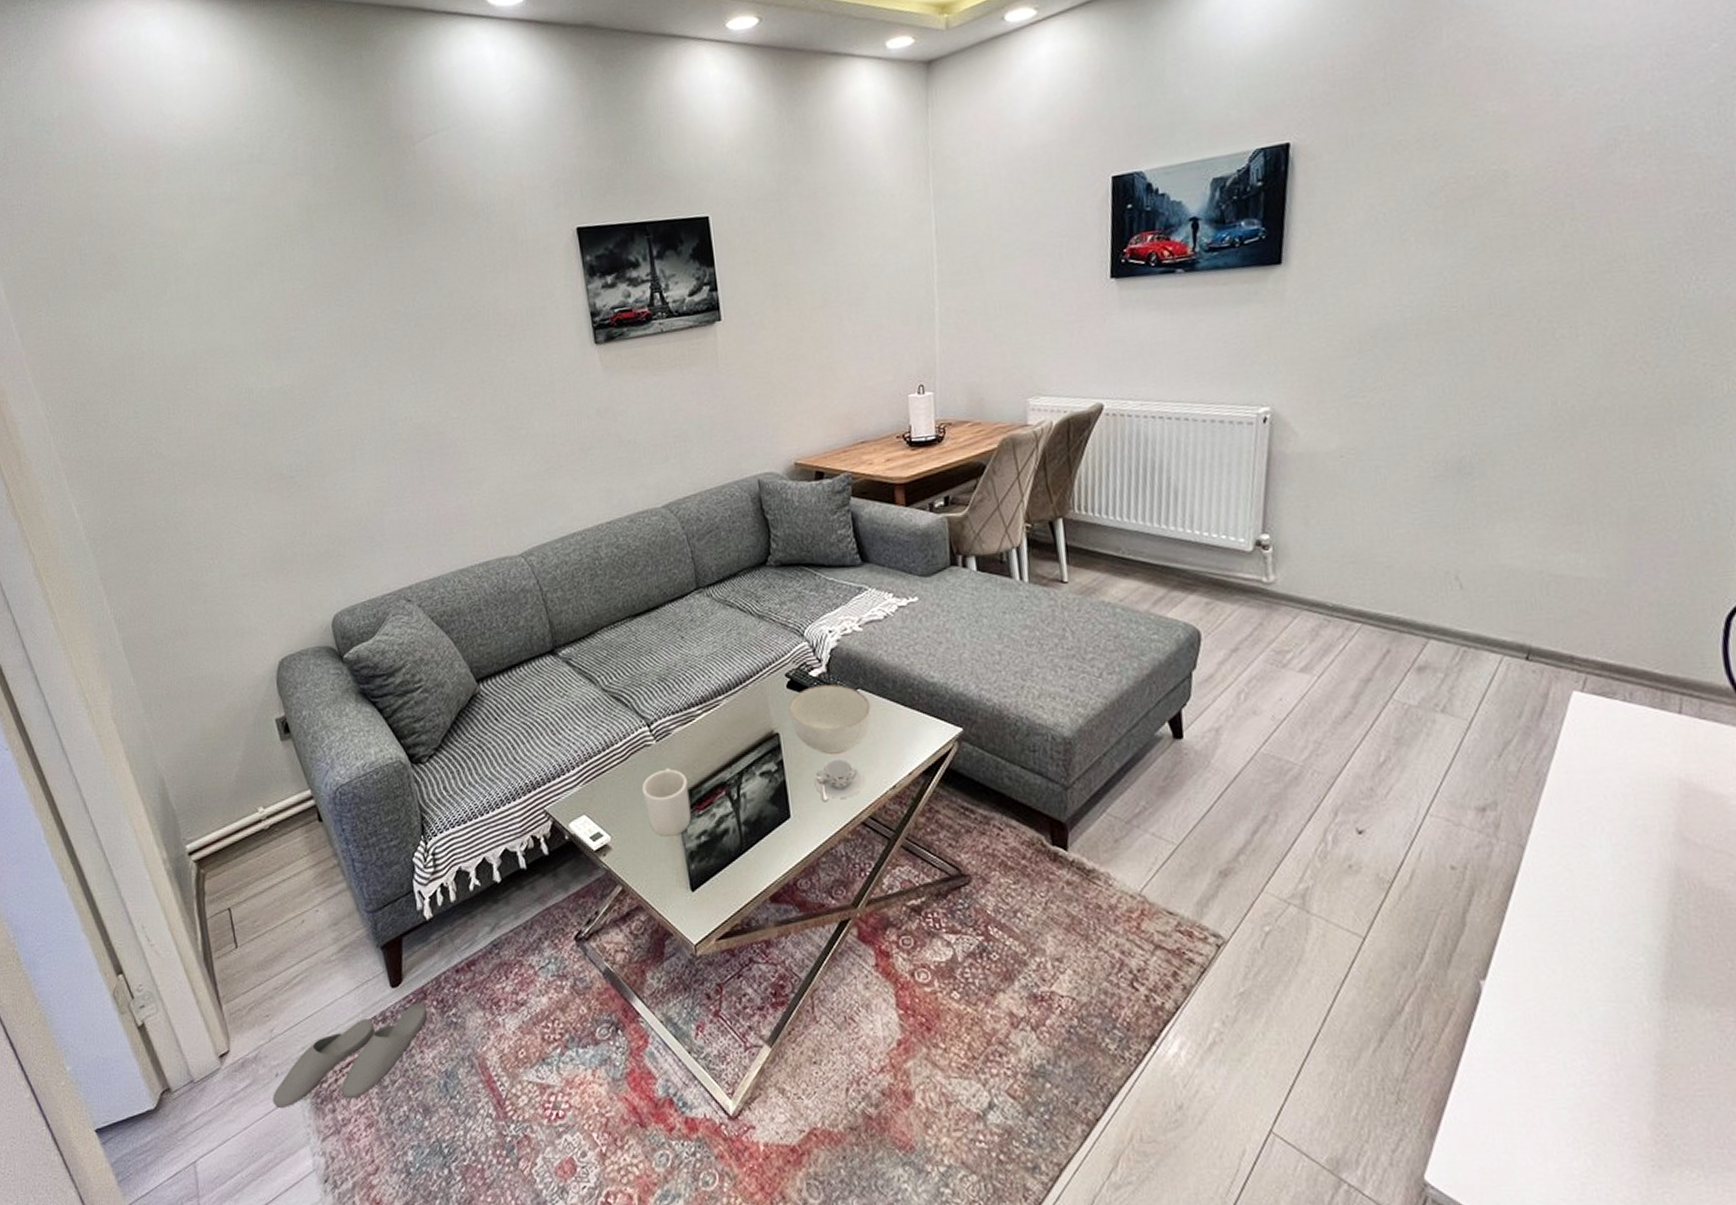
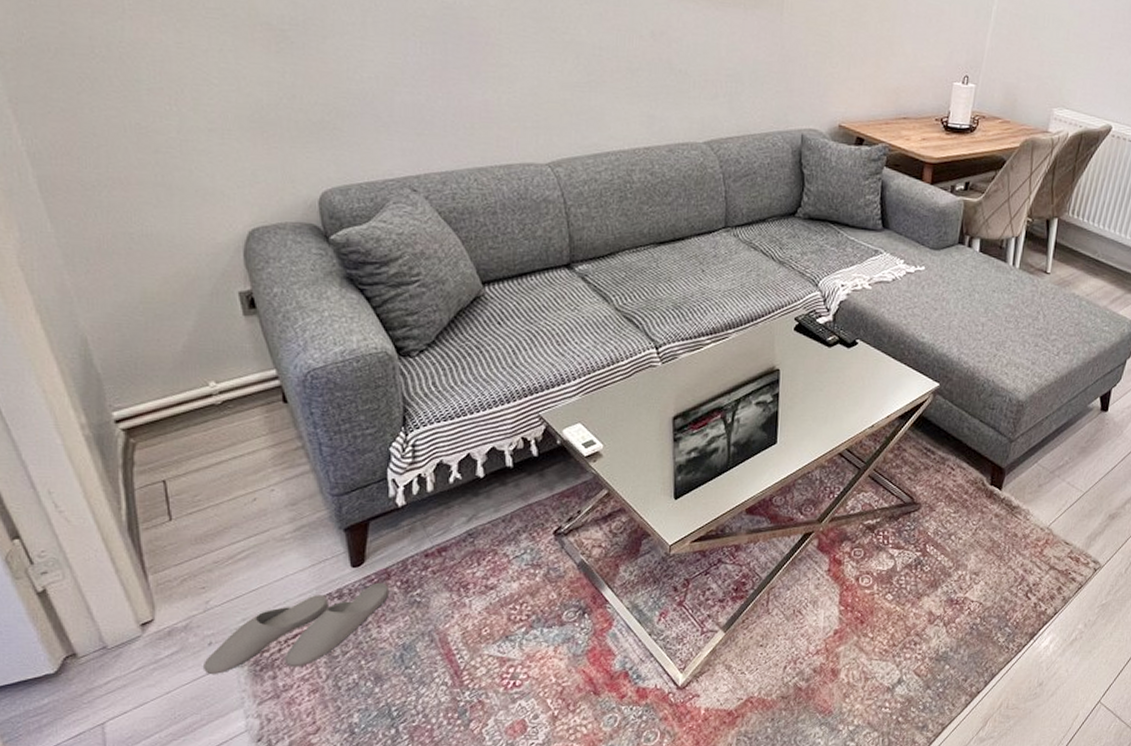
mug: present [641,767,692,837] -> none [640,388,687,450]
bowl: present [788,684,871,754] -> none [792,332,866,393]
teacup: present [814,758,865,801] -> none [803,397,848,432]

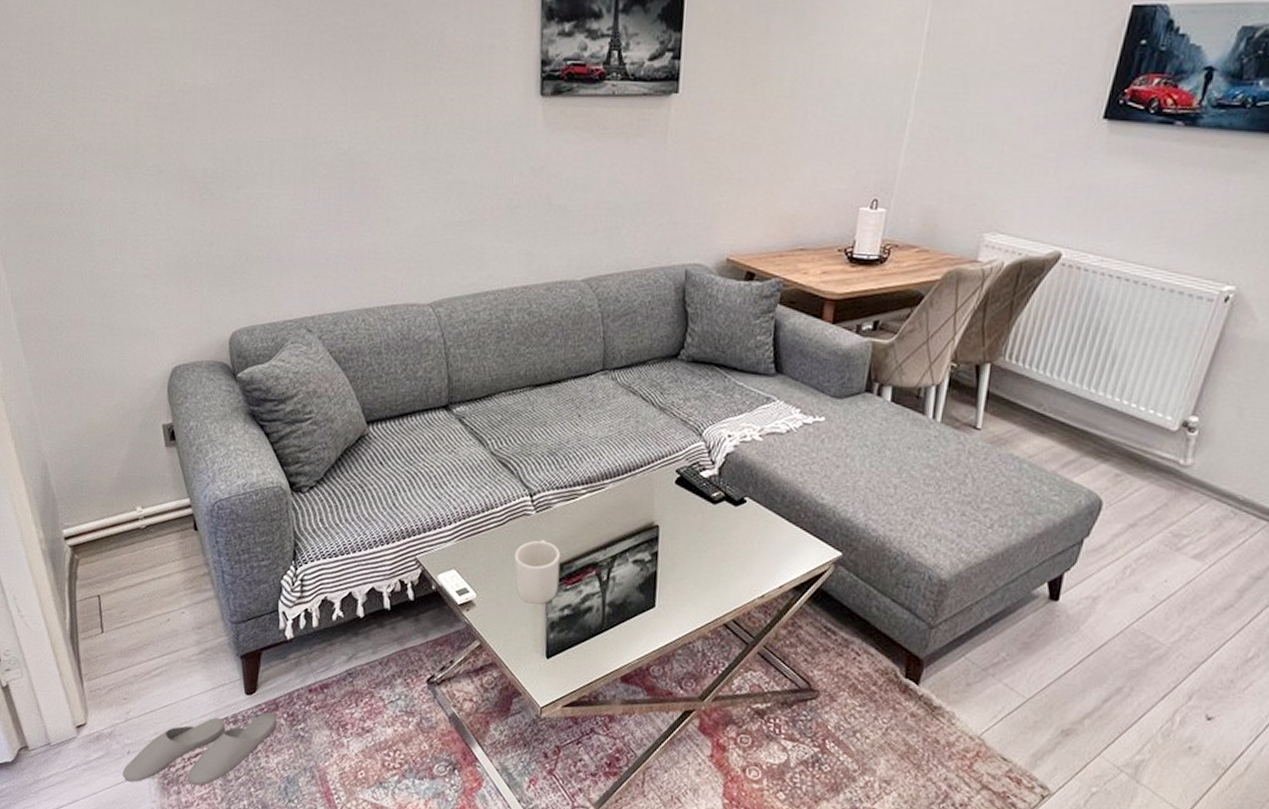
mug: none [640,388,687,450] -> present [514,539,561,605]

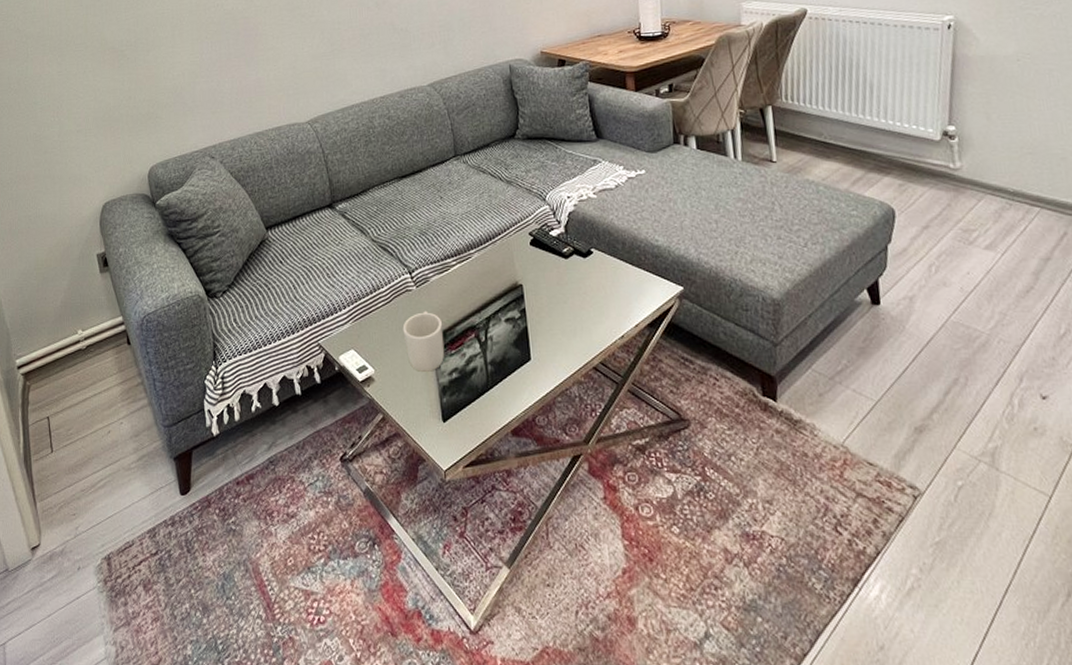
slippers: present [123,712,277,786] -> none [74,510,211,599]

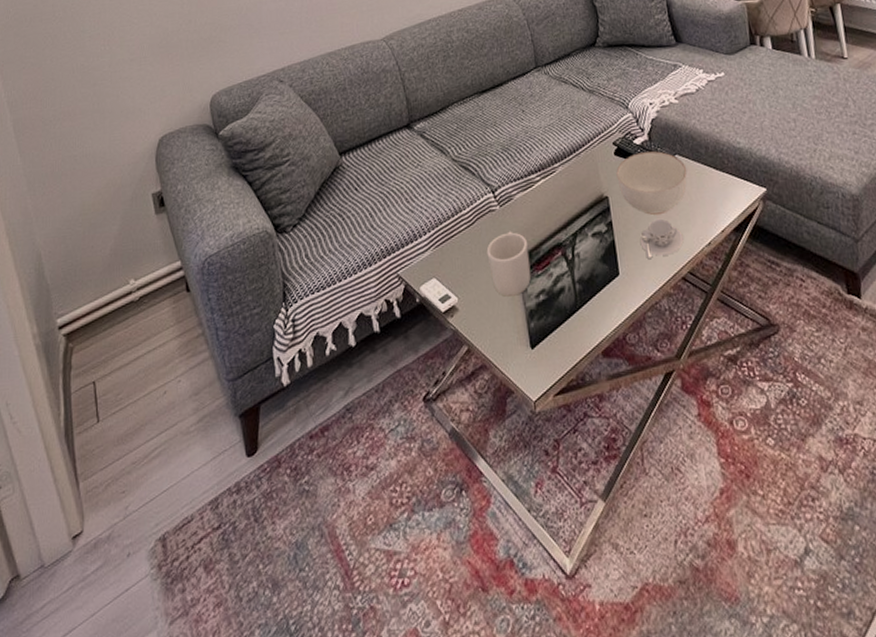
bowl: none [531,244,603,305] -> present [616,151,688,215]
teacup: none [552,309,597,346] -> present [640,218,684,258]

